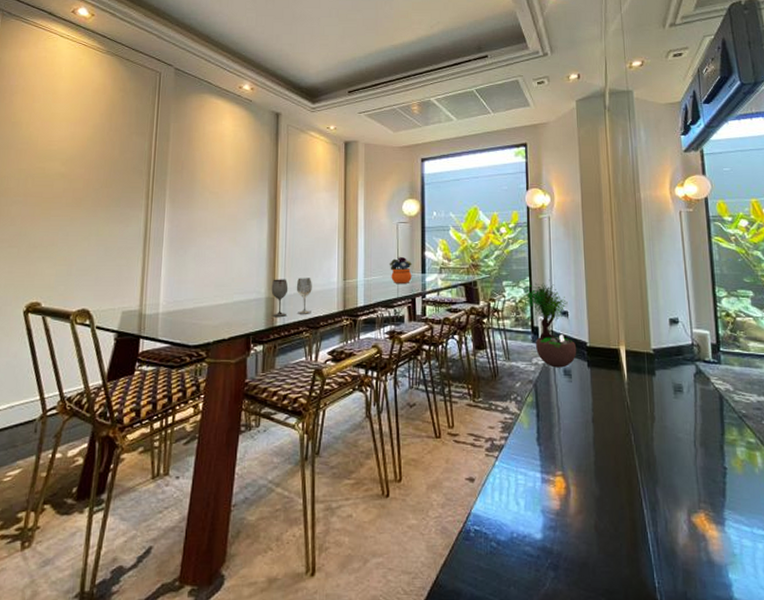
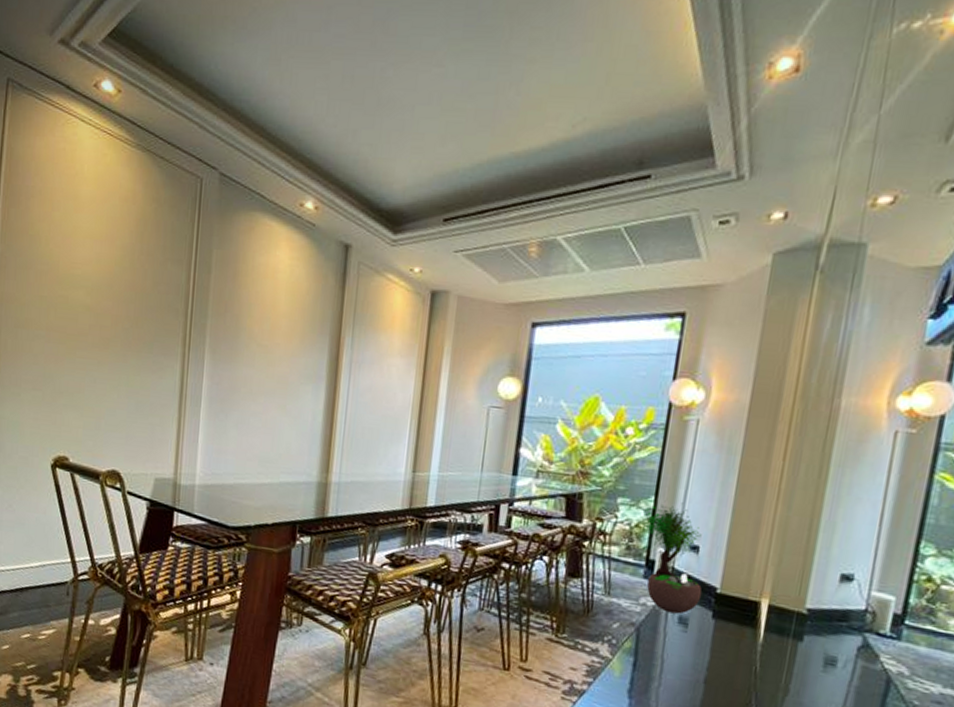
wineglass: present [271,278,312,317] -> none [324,461,374,508]
flower arrangement: present [389,256,412,283] -> none [471,450,501,486]

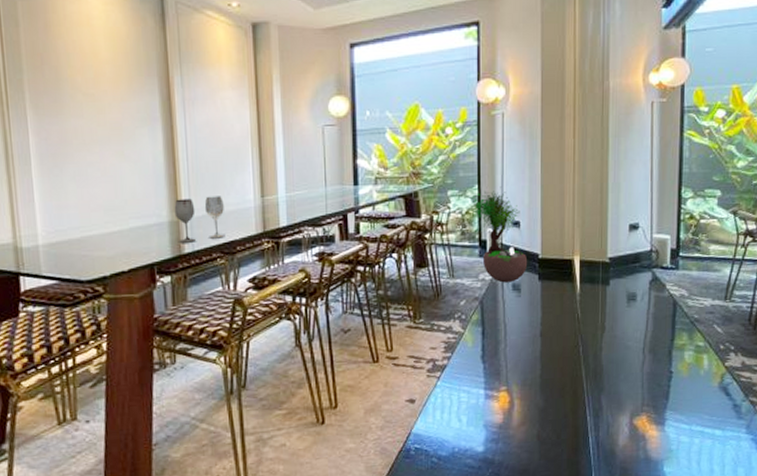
wineglass: none [324,461,374,508] -> present [174,196,225,243]

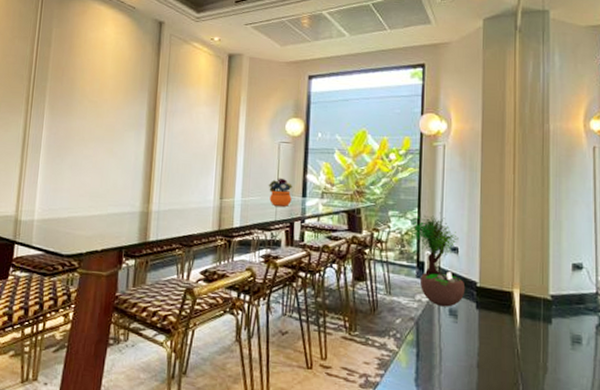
wineglass: present [174,196,225,243] -> none [145,193,188,232]
flower arrangement: none [314,166,342,198] -> present [268,177,292,207]

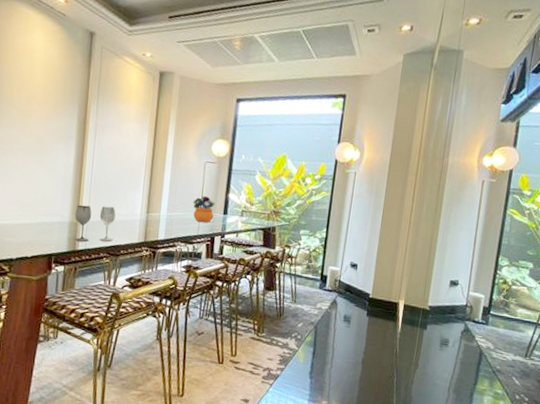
wineglass: none [145,193,188,232] -> present [75,204,116,242]
potted tree: present [409,212,466,307] -> none [316,233,360,314]

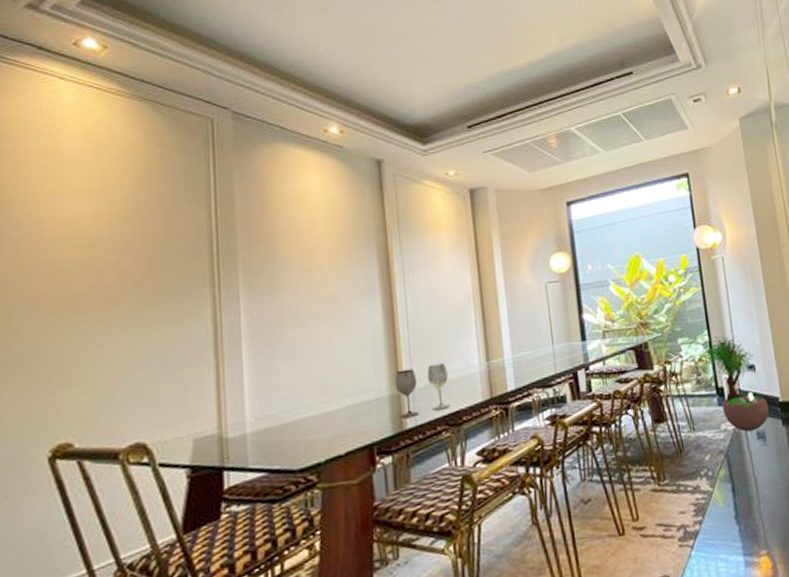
flower arrangement: present [192,195,215,223] -> none [540,323,571,357]
potted tree: none [316,233,360,314] -> present [701,330,769,432]

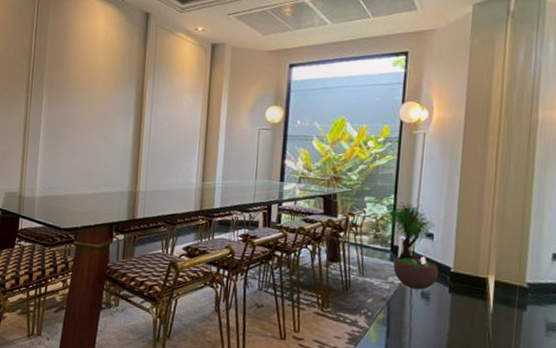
wineglass: present [394,363,450,418] -> none [134,175,172,211]

